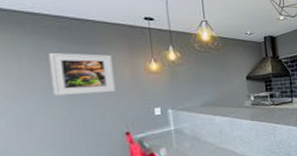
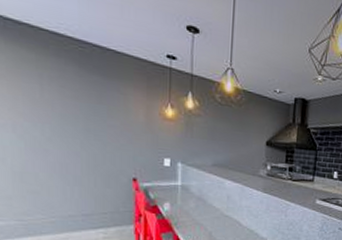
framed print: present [48,52,116,96] -> none [68,79,128,134]

